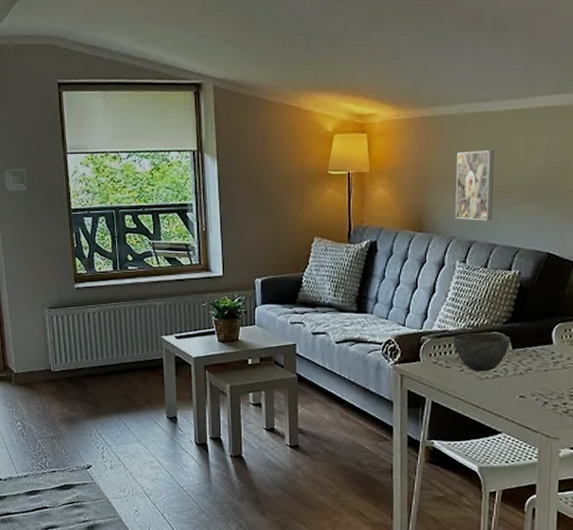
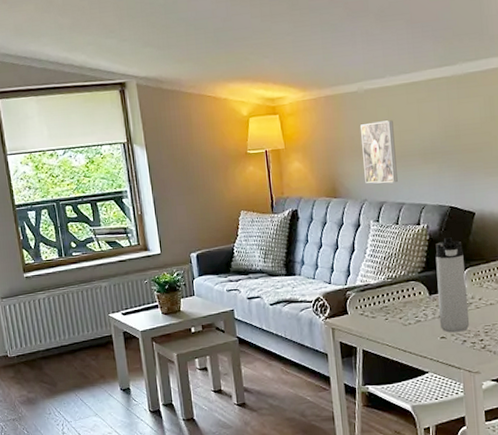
bowl: present [453,333,510,372] -> none [375,282,427,319]
thermos bottle: none [520,287,556,393] -> present [435,237,470,333]

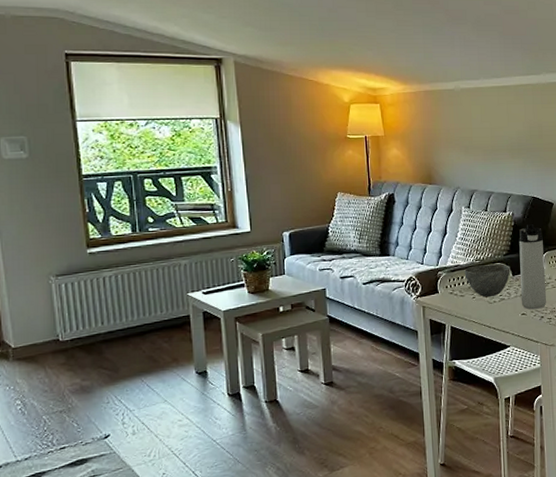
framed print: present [361,120,398,184] -> none [456,117,488,174]
bowl: none [375,282,427,319] -> present [464,264,511,298]

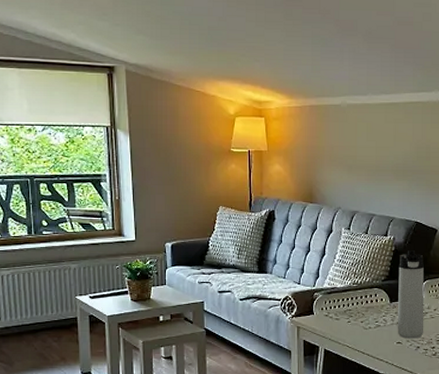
bowl: present [464,264,511,298] -> none [341,289,388,323]

